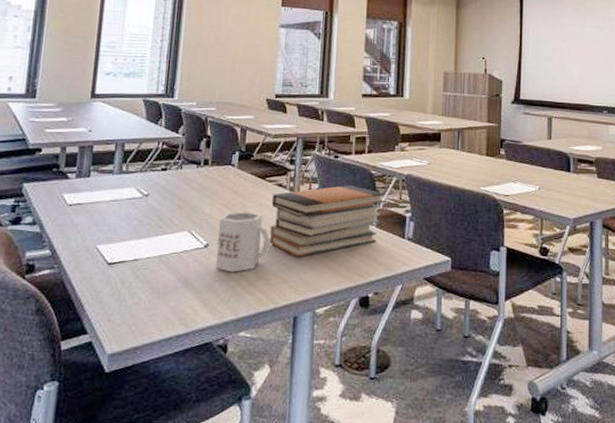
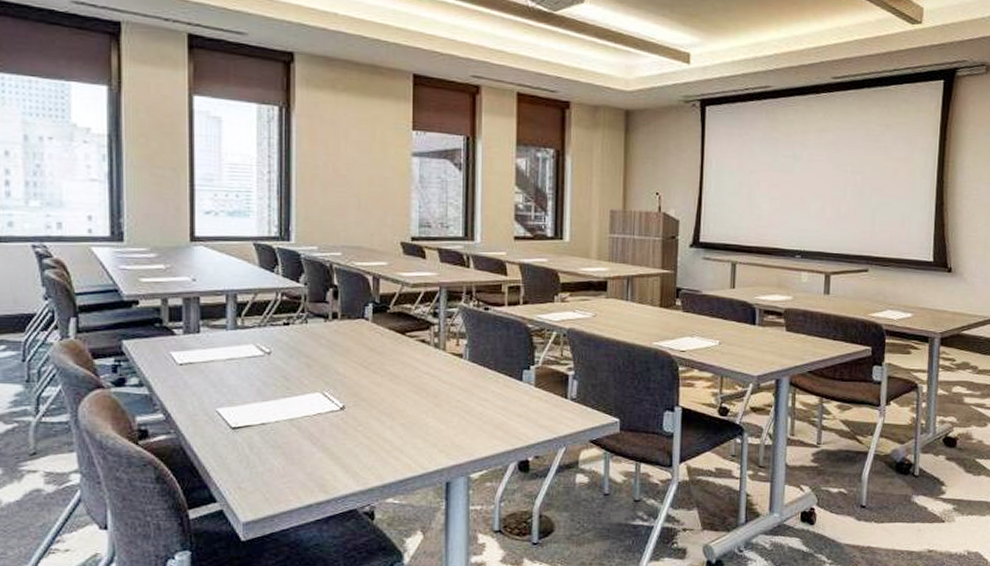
mug: present [215,212,271,273] -> none [354,371,416,436]
book stack: present [269,185,385,257] -> none [414,341,544,419]

